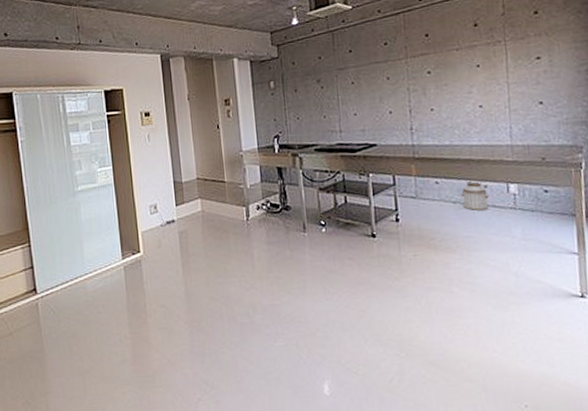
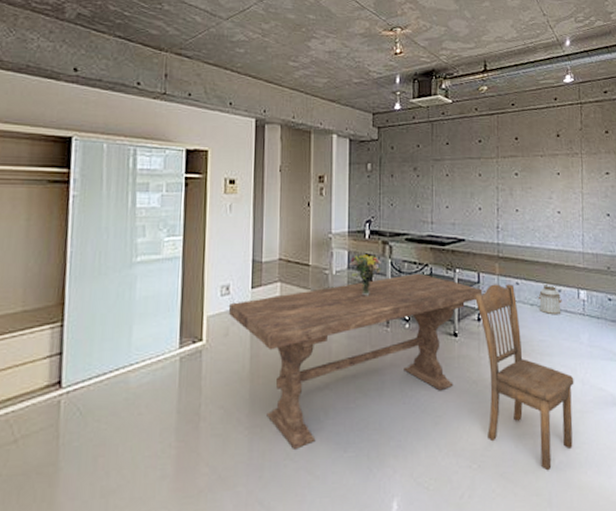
dining table: none [159,180,400,340] -> present [229,273,483,449]
bouquet: none [262,167,293,206] -> present [349,255,381,296]
dining chair: none [390,183,508,359] -> present [474,284,574,471]

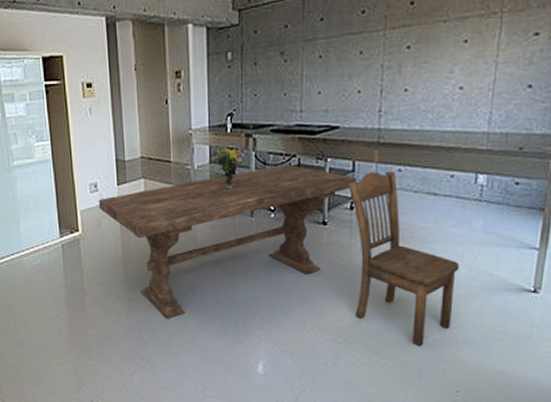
planter: present [538,282,562,314] -> none [424,168,454,201]

